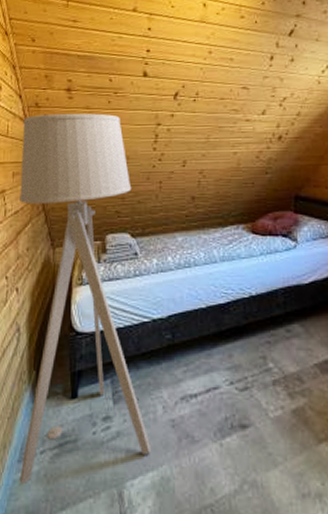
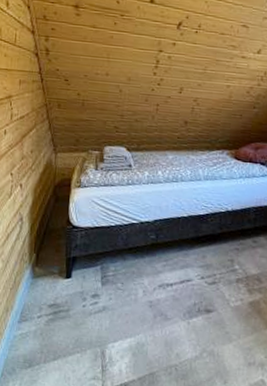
floor lamp: present [19,113,150,485] -> none [19,27,131,340]

